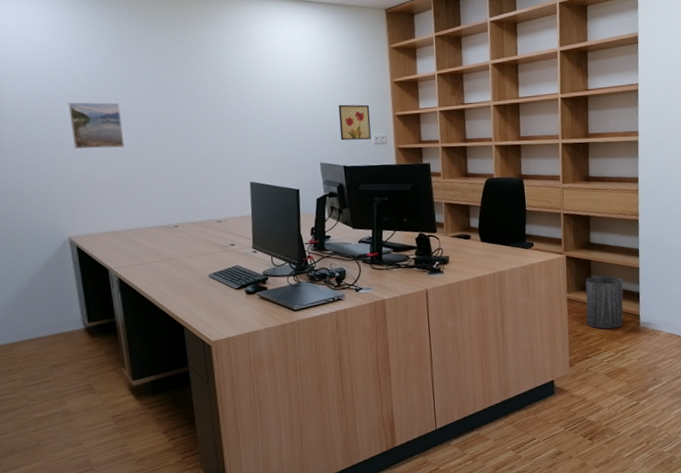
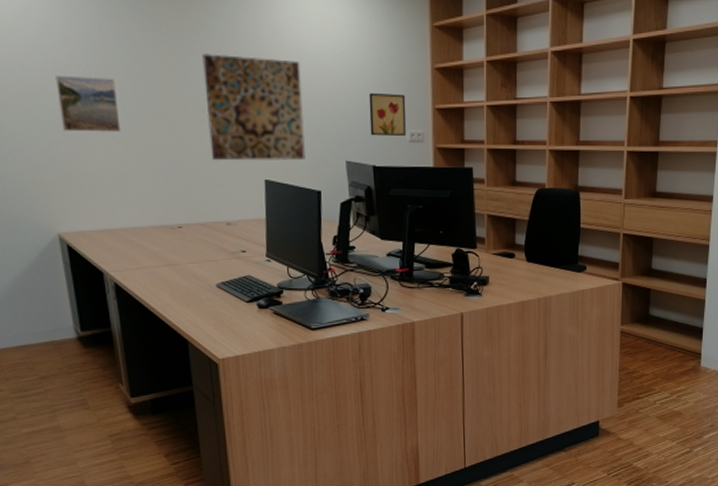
wall art: none [195,78,285,167] -> present [202,54,305,161]
trash can: present [585,275,624,330] -> none [640,307,686,368]

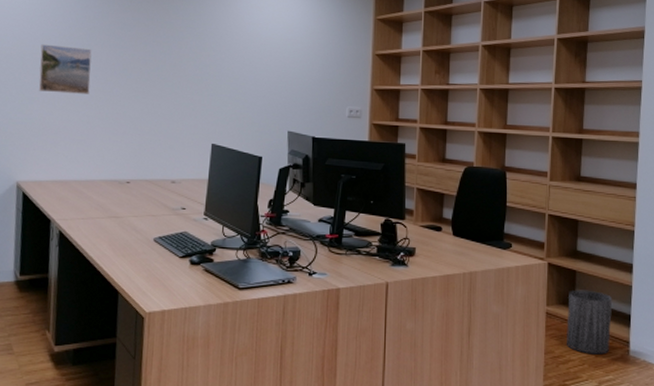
wall art: present [202,54,305,161] -> none [166,32,255,129]
wall art: present [368,92,406,137] -> none [312,72,347,112]
trash can: none [640,307,686,368] -> present [566,289,613,355]

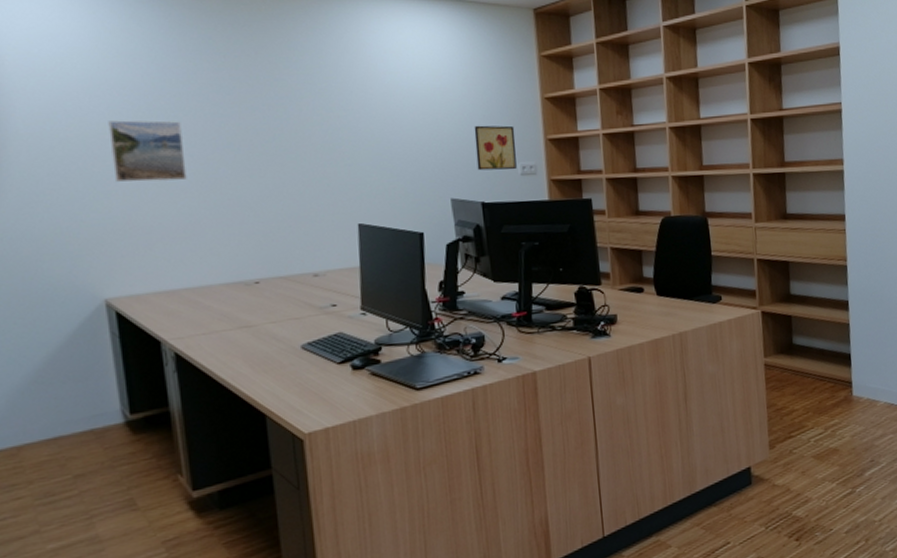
wall art: none [312,72,347,112] -> present [474,125,517,171]
trash can: present [566,289,613,355] -> none [786,334,833,401]

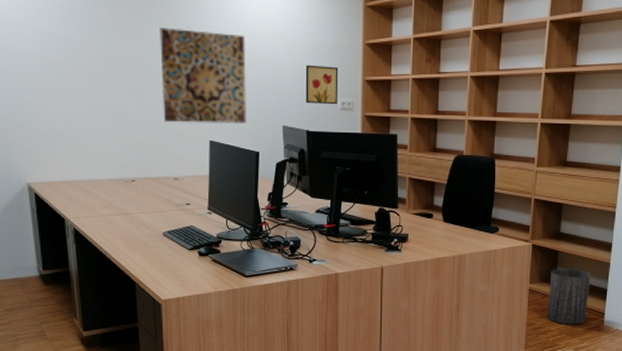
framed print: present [108,120,187,182] -> none [32,44,86,95]
wall art: none [284,91,405,205] -> present [160,27,247,125]
trash can: none [786,334,833,401] -> present [546,268,591,325]

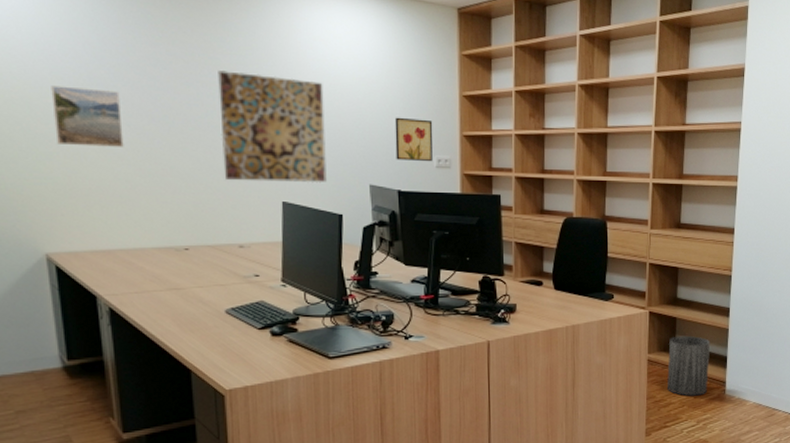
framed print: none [32,44,86,95] -> present [51,85,124,147]

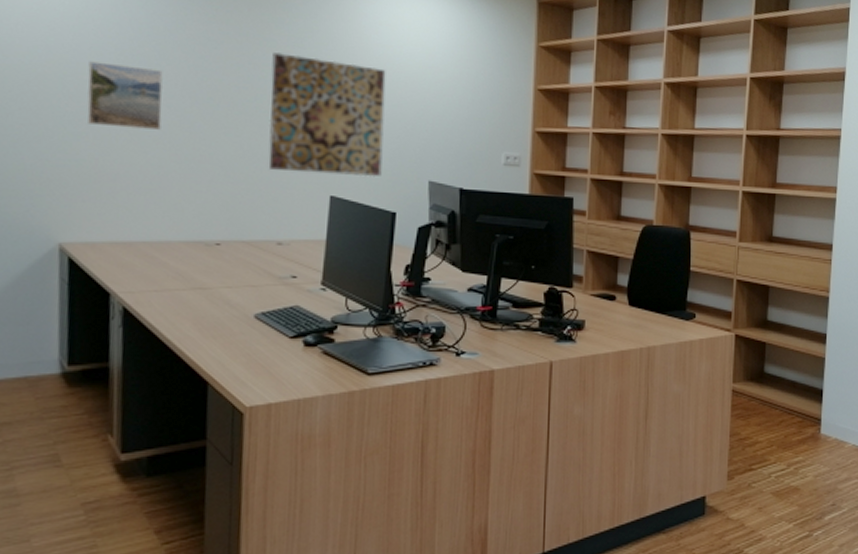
wall art: present [394,117,433,162] -> none [460,109,503,159]
trash can: present [666,335,711,396] -> none [753,363,804,435]

